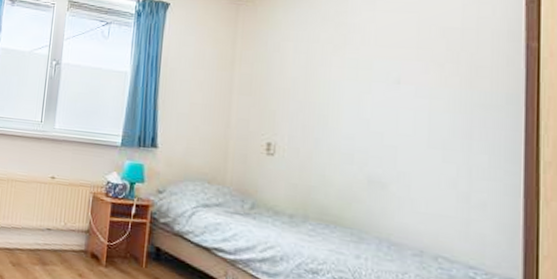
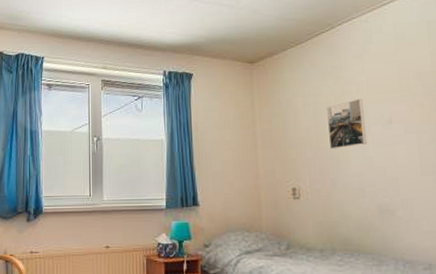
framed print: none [319,51,368,106] -> present [326,98,368,149]

